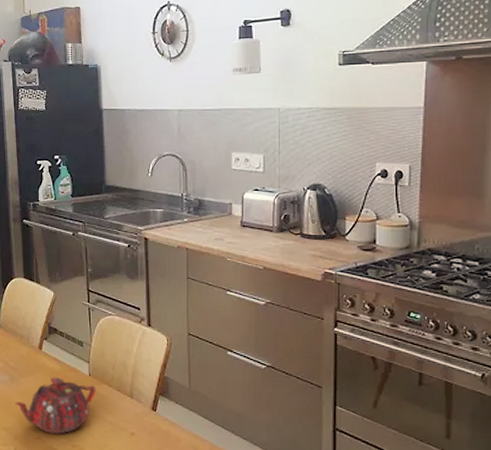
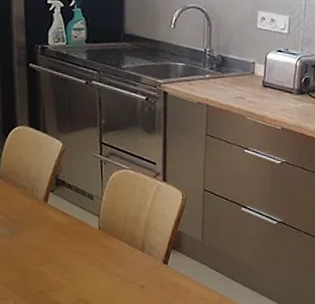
teapot: present [14,377,96,434] -> none [14,230,106,288]

